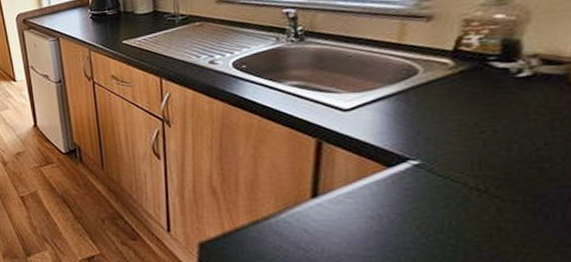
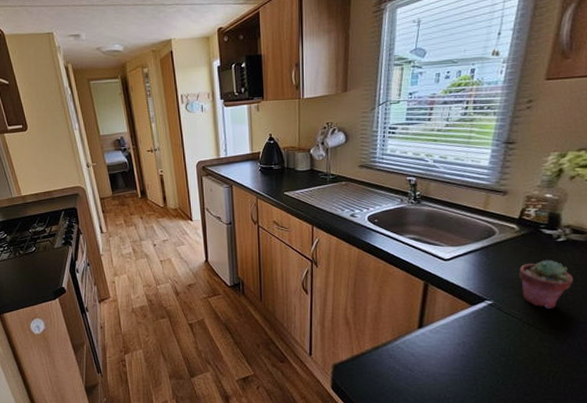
potted succulent: none [457,102,549,169] -> present [518,260,574,309]

